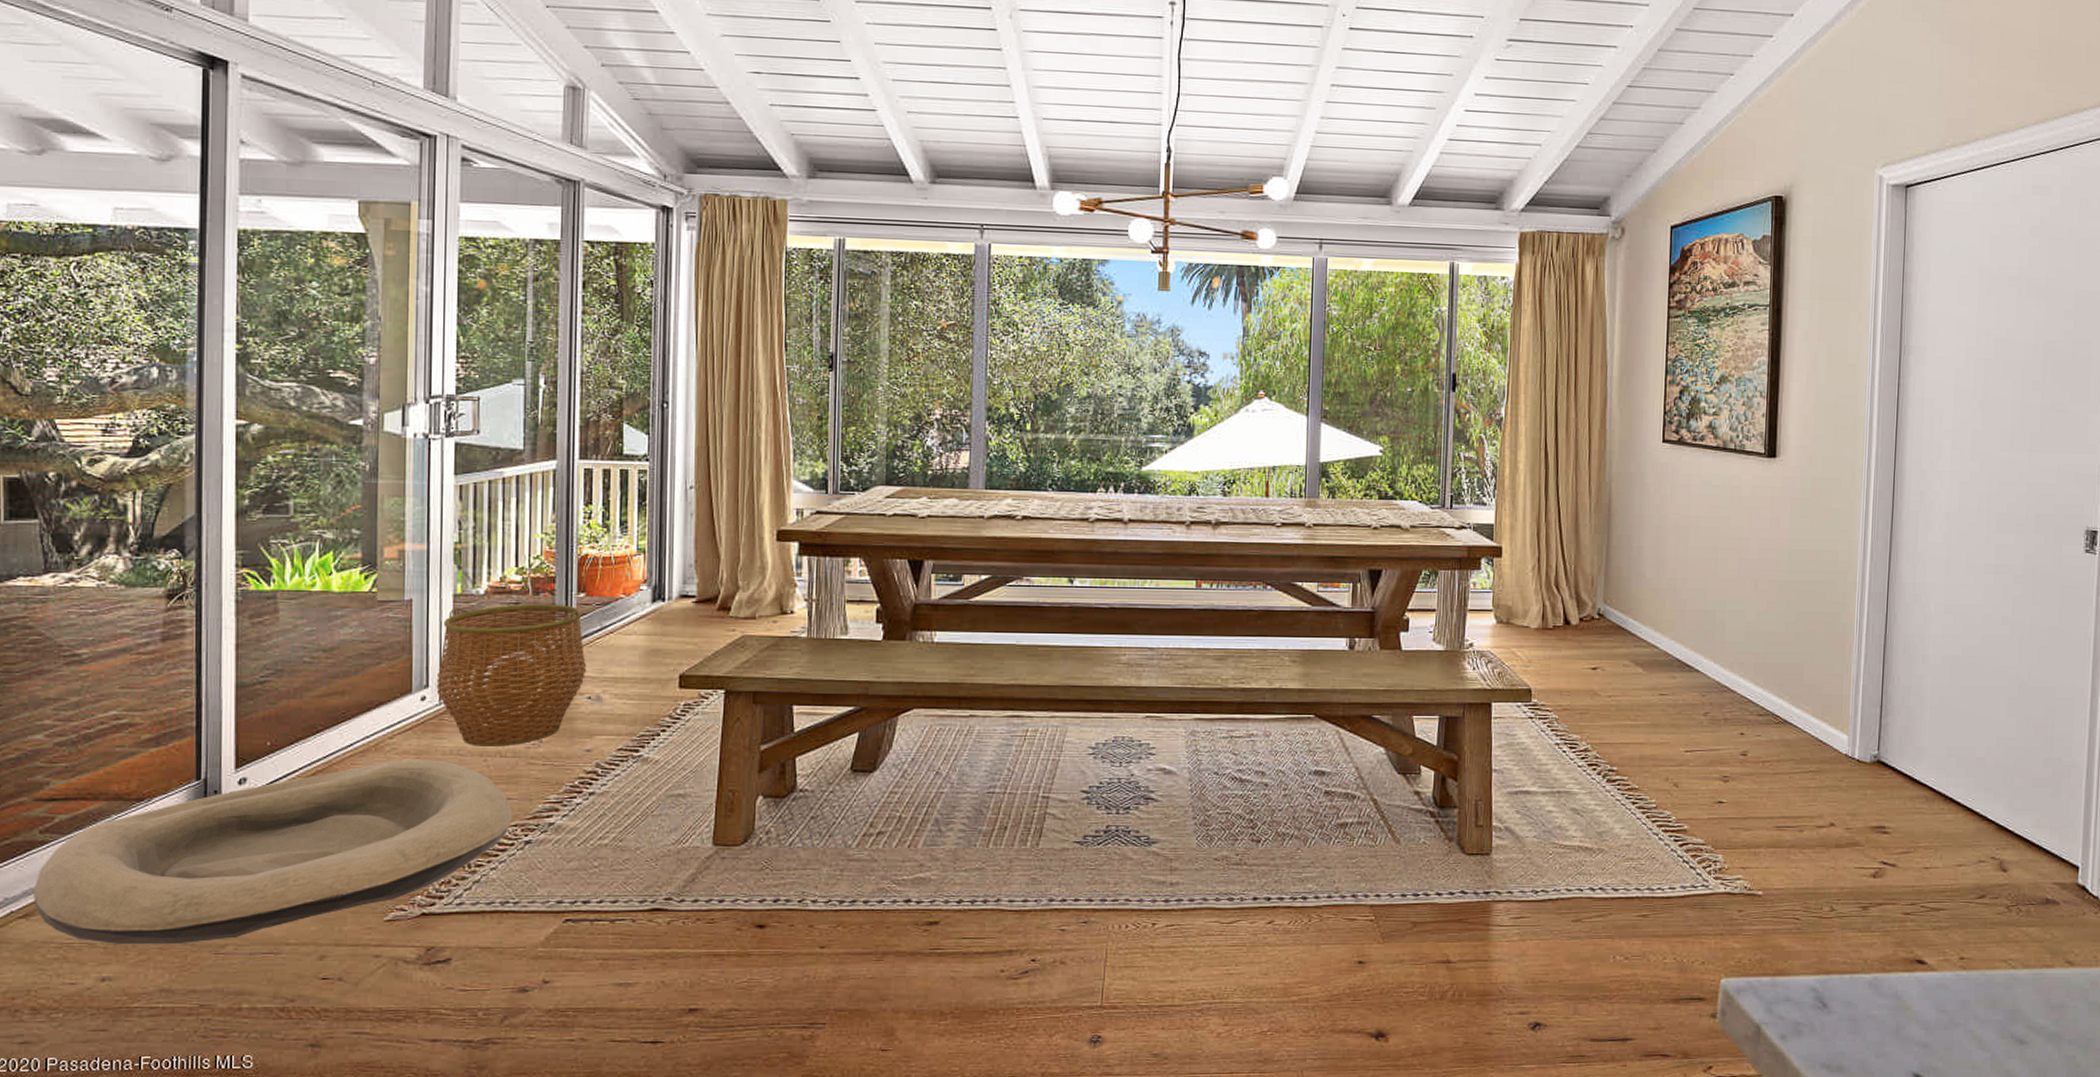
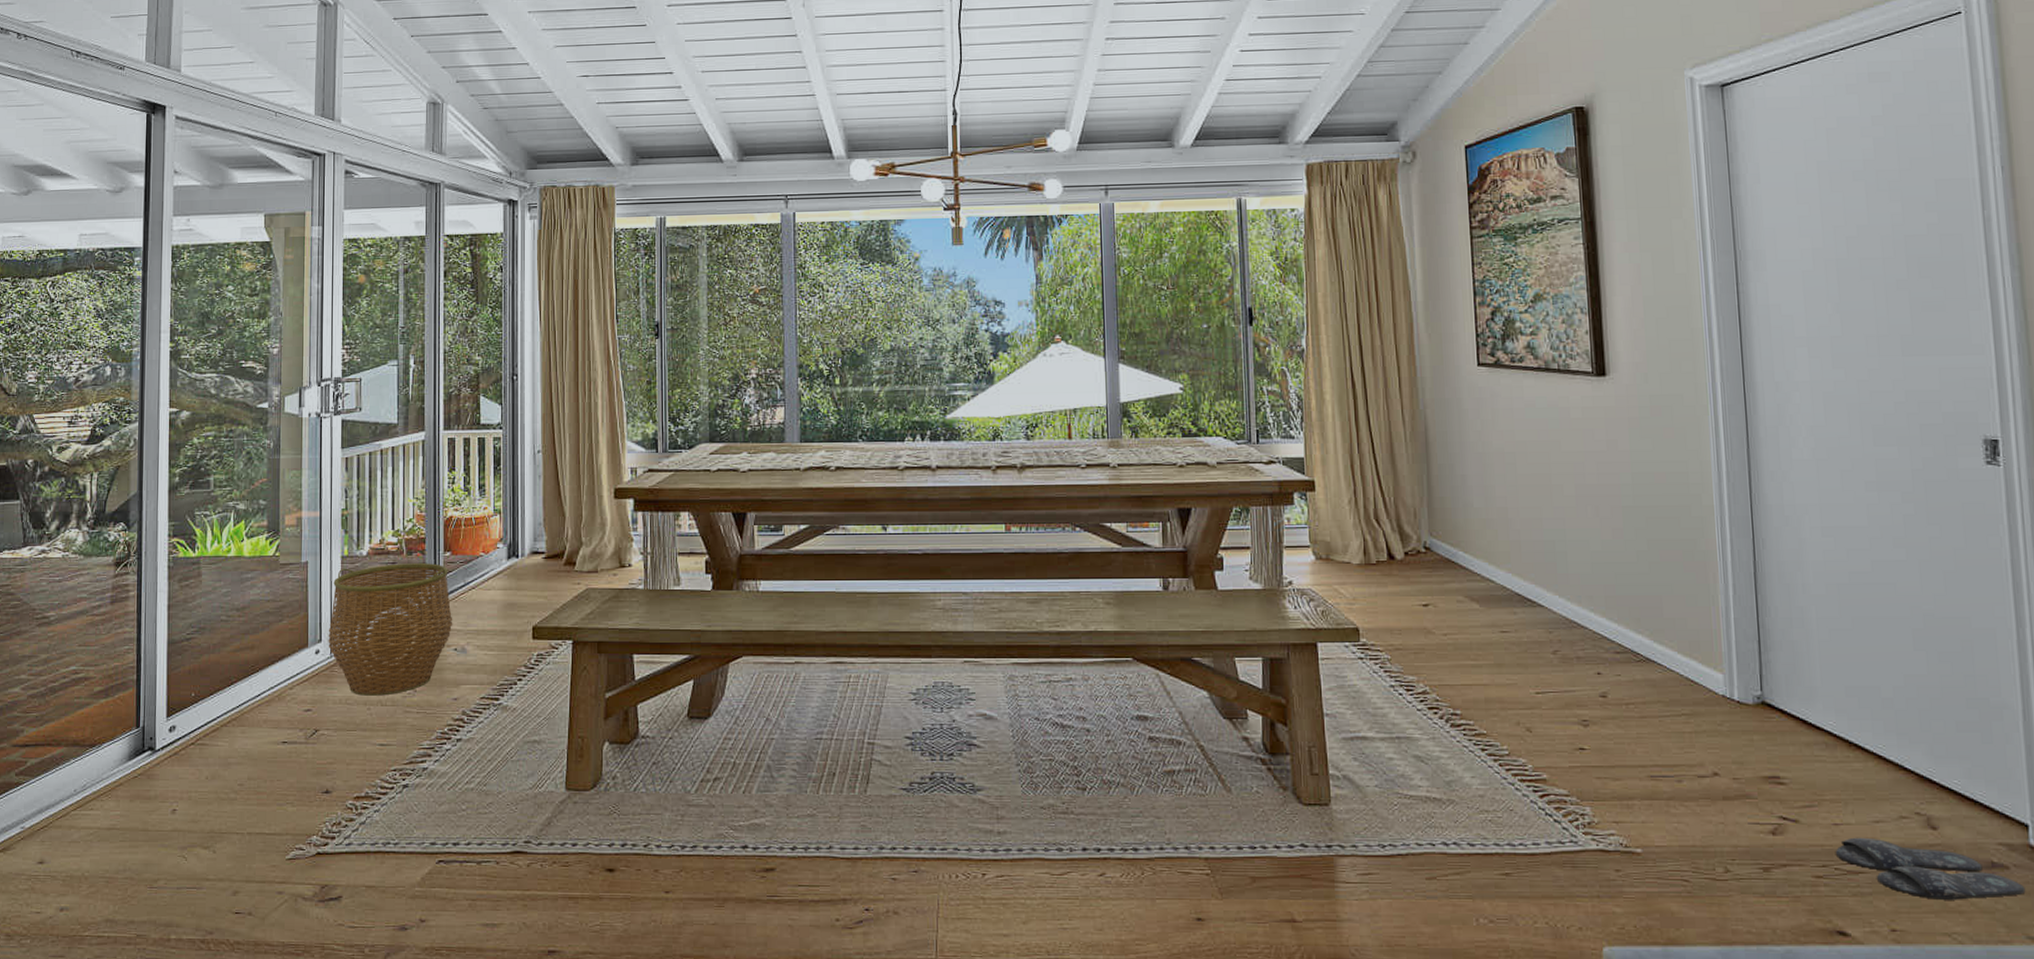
dog bed: present [32,759,513,945] -> none [9,708,392,879]
slippers: none [1922,879,2070,932] -> present [1835,837,2026,900]

